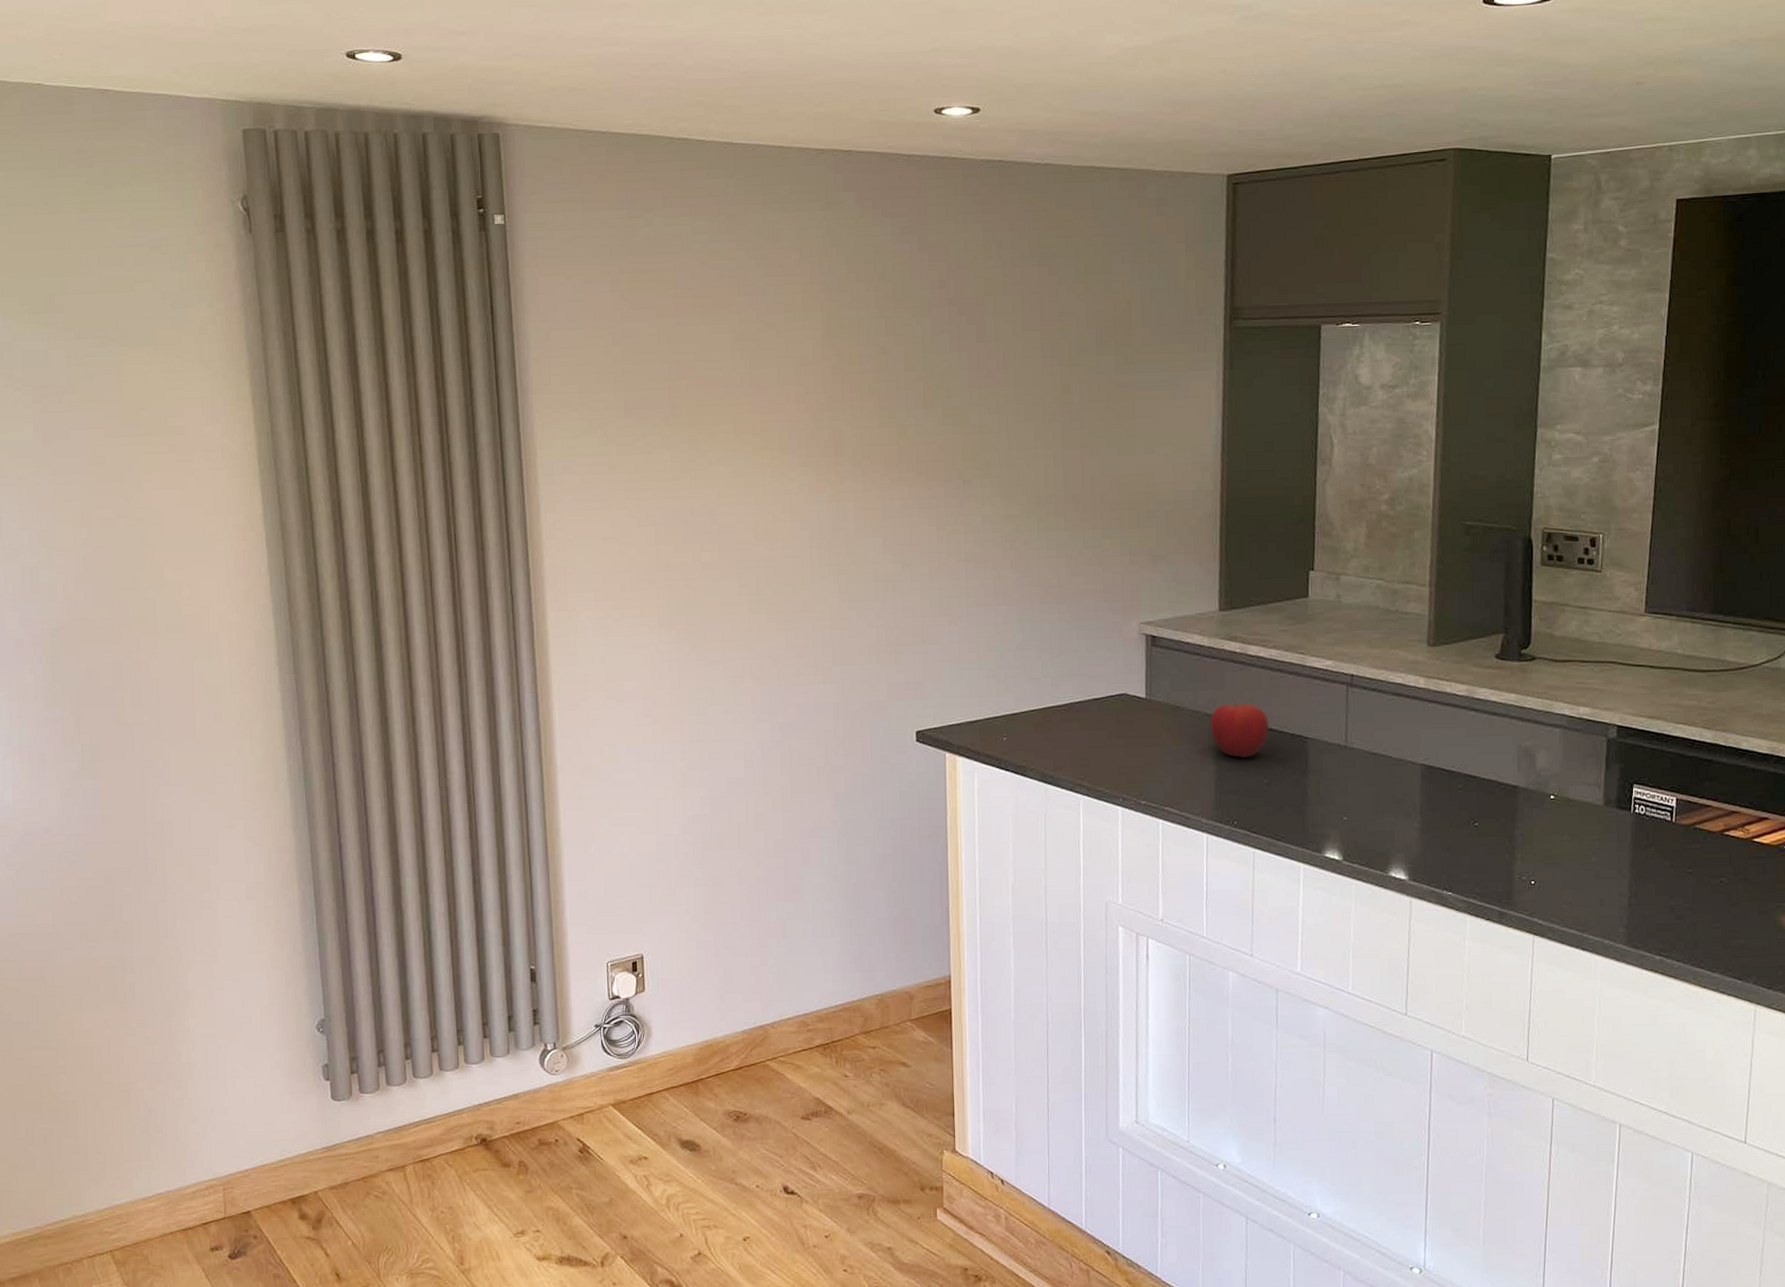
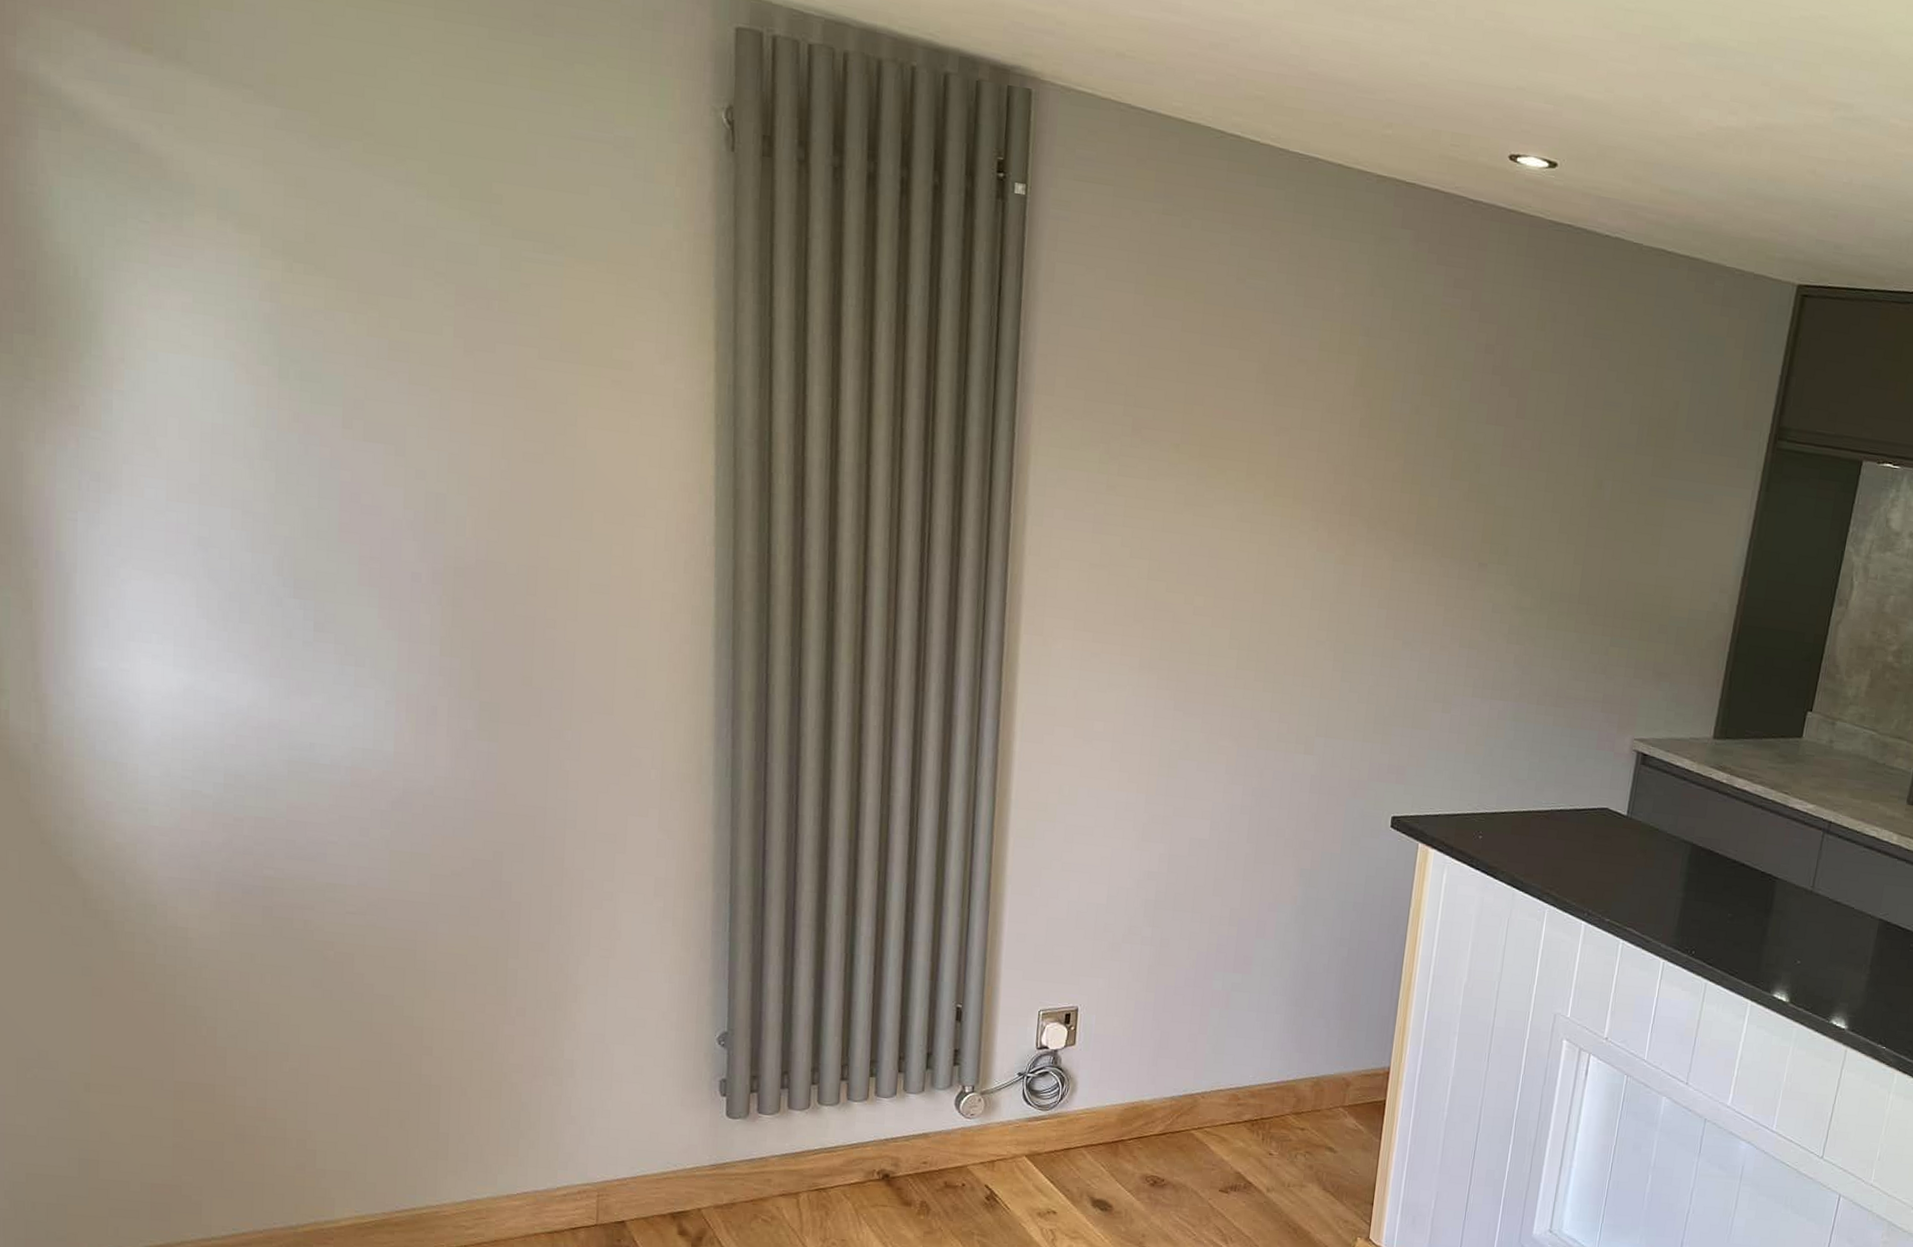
fruit: present [1210,696,1270,759] -> none [1684,827,1743,890]

